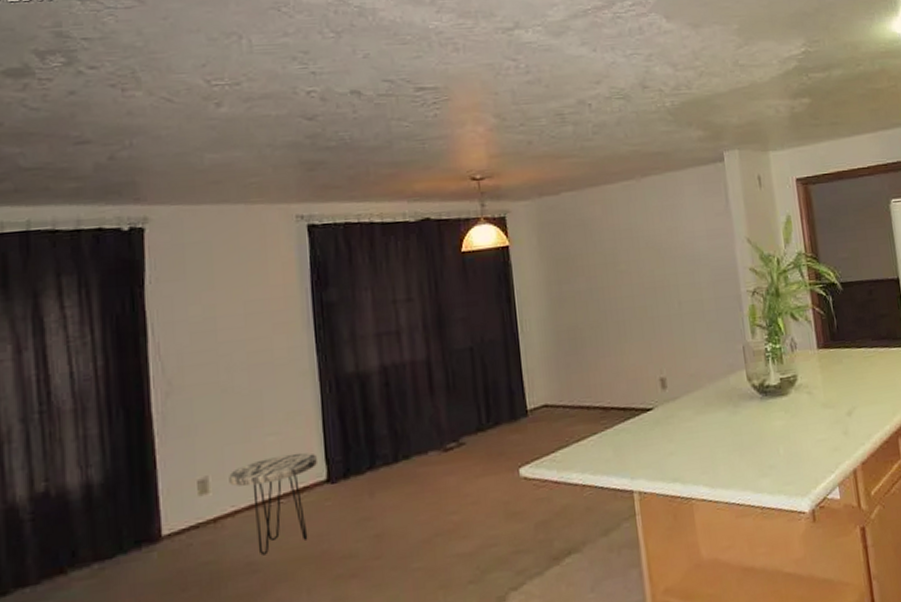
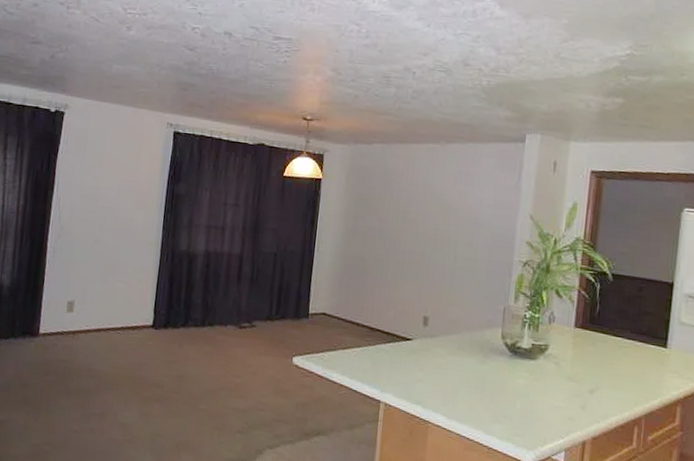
side table: present [229,452,317,556] -> none [87,298,148,367]

